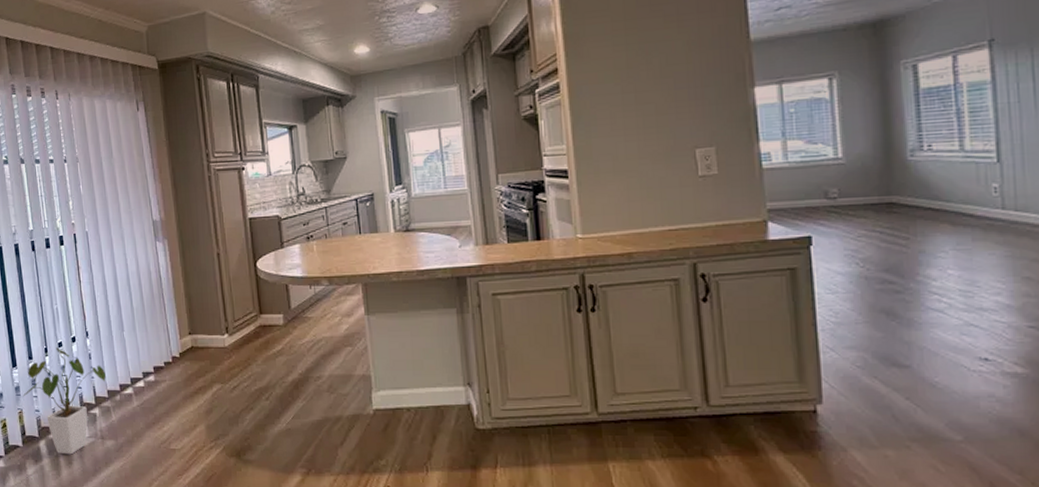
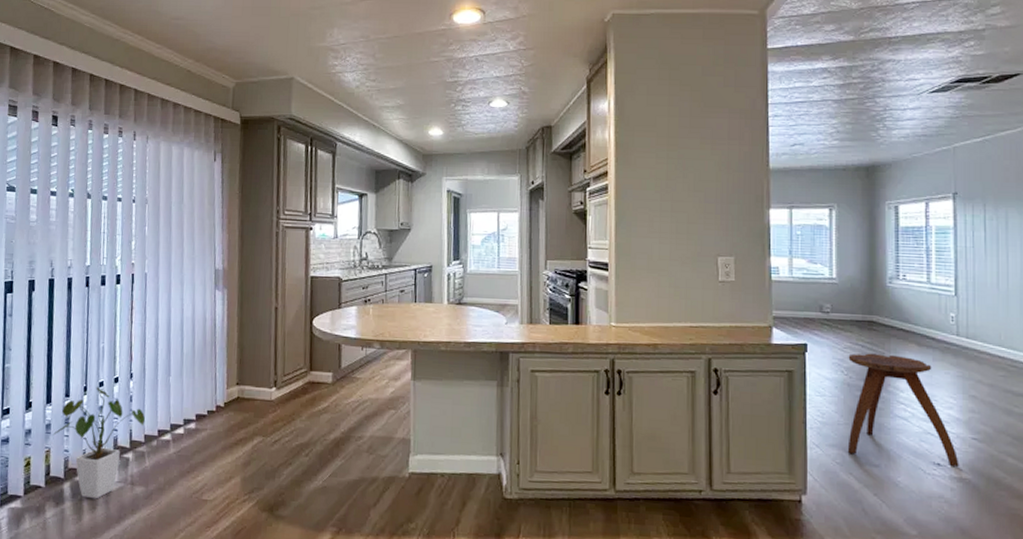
stool: none [863,239,1013,361] -> present [847,353,959,468]

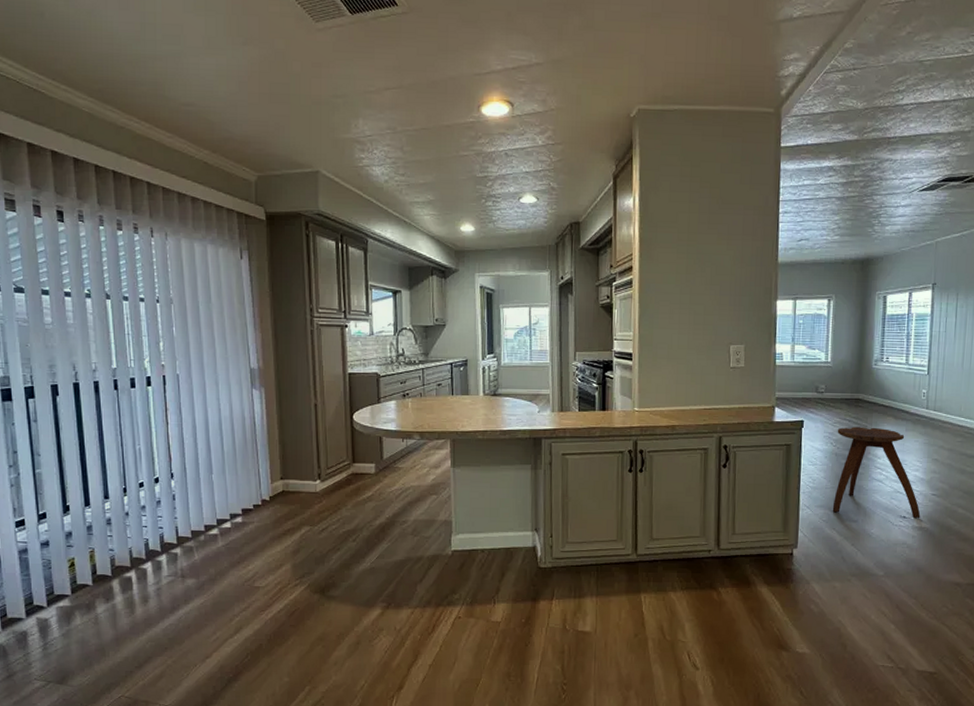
house plant: present [53,387,145,499] -> none [96,488,190,593]

